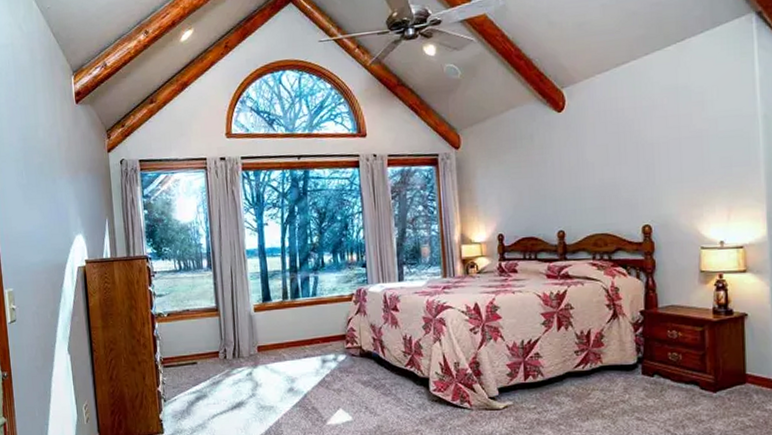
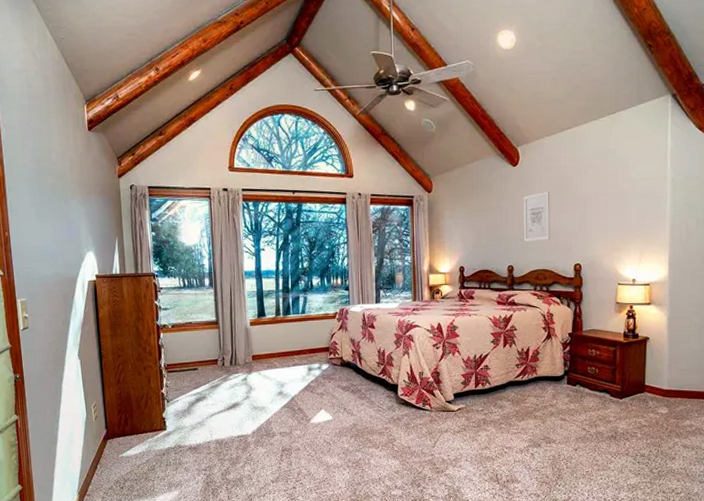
wall art: none [573,140,610,201] -> present [523,192,550,242]

